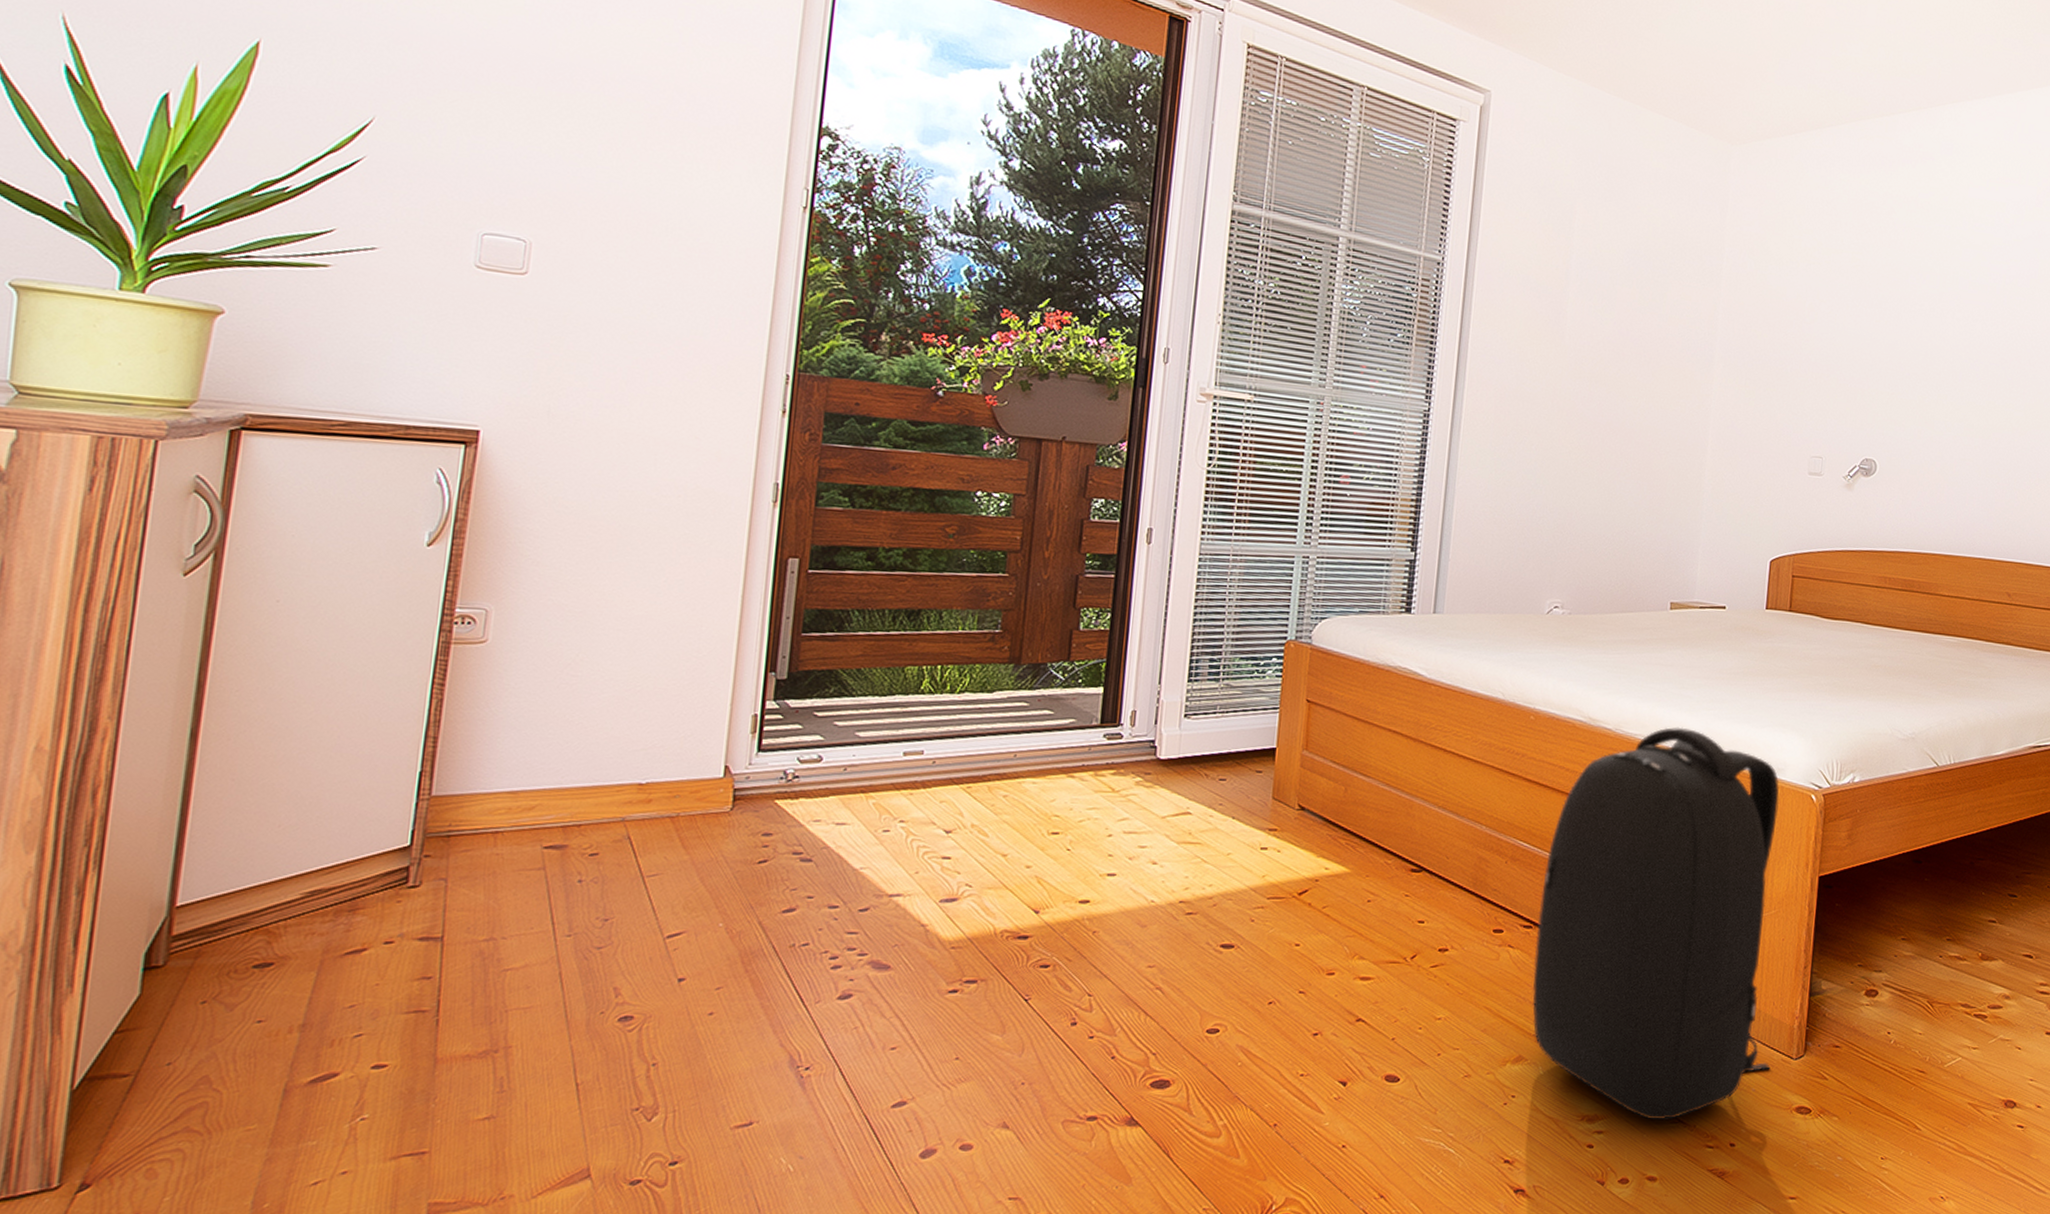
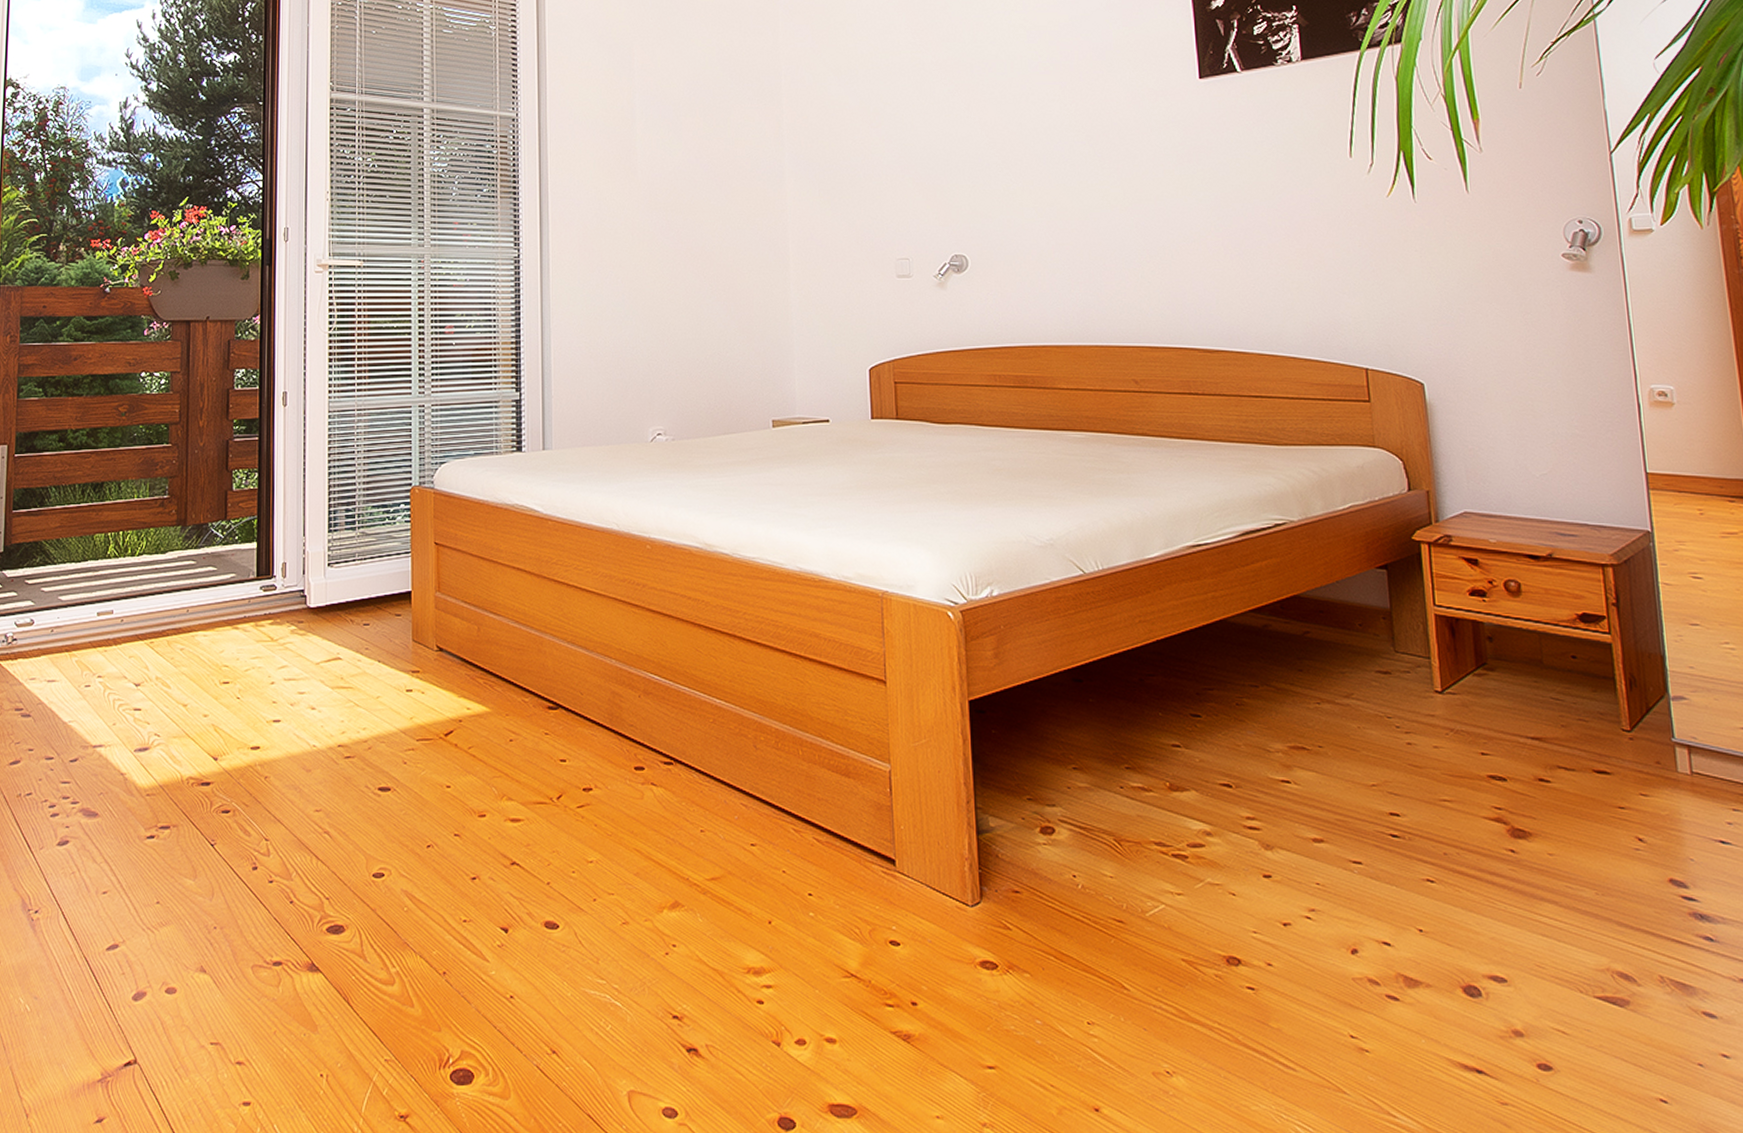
backpack: present [1532,726,1780,1121] -> none [677,547,945,975]

